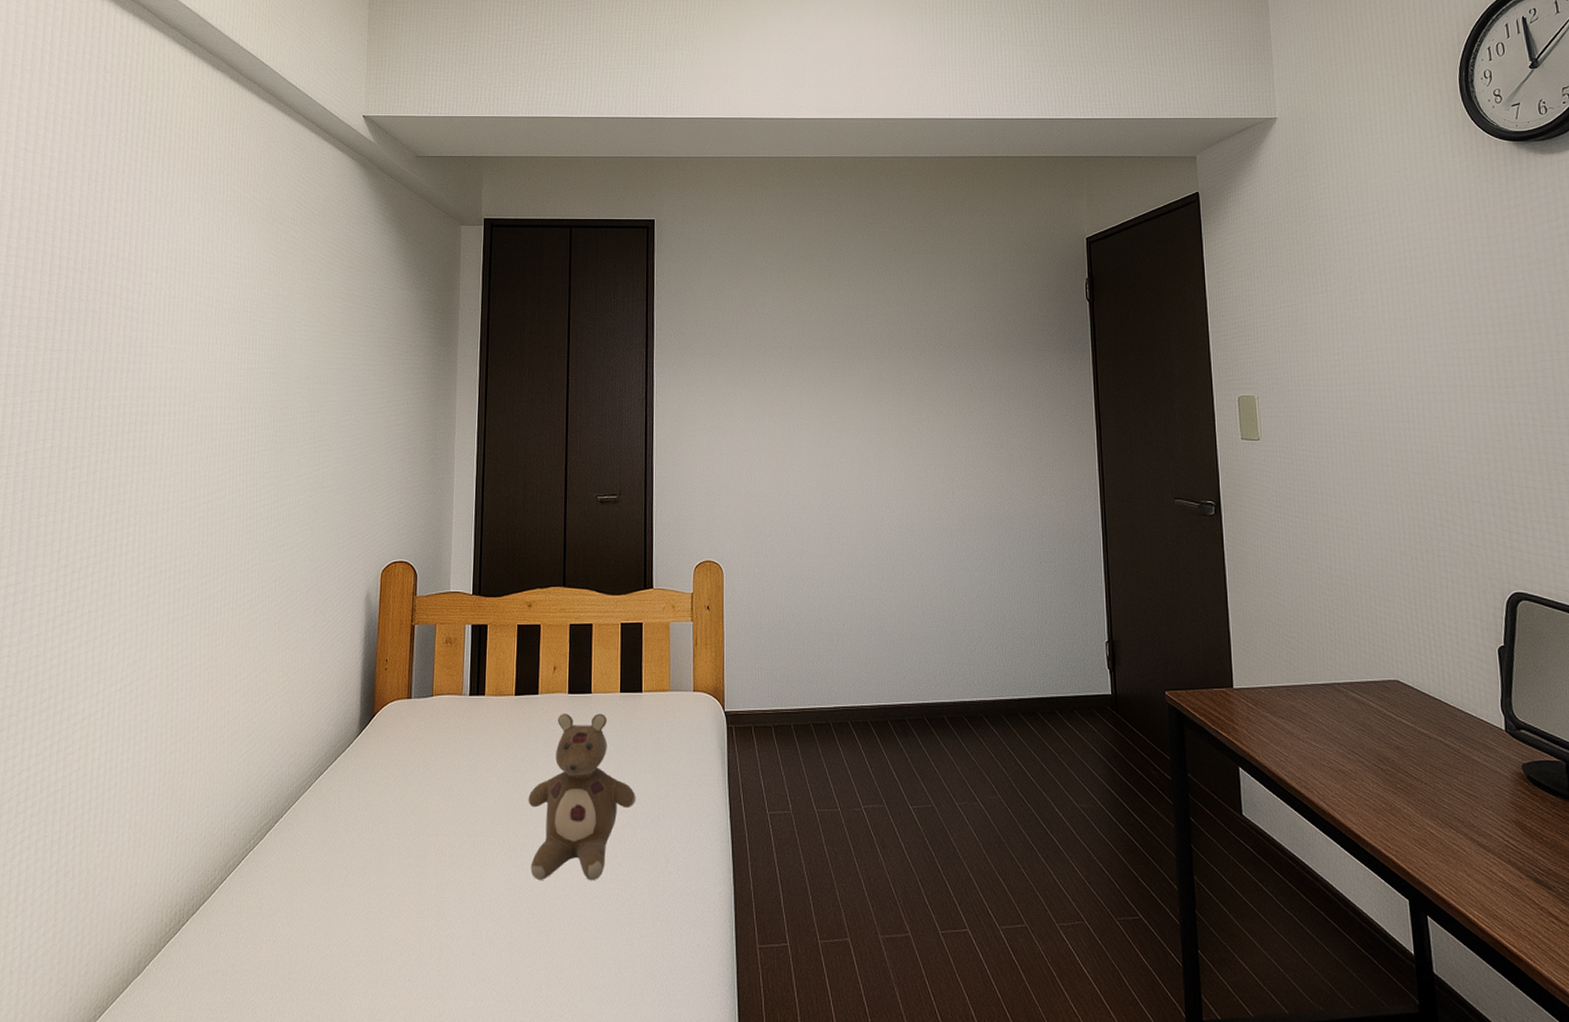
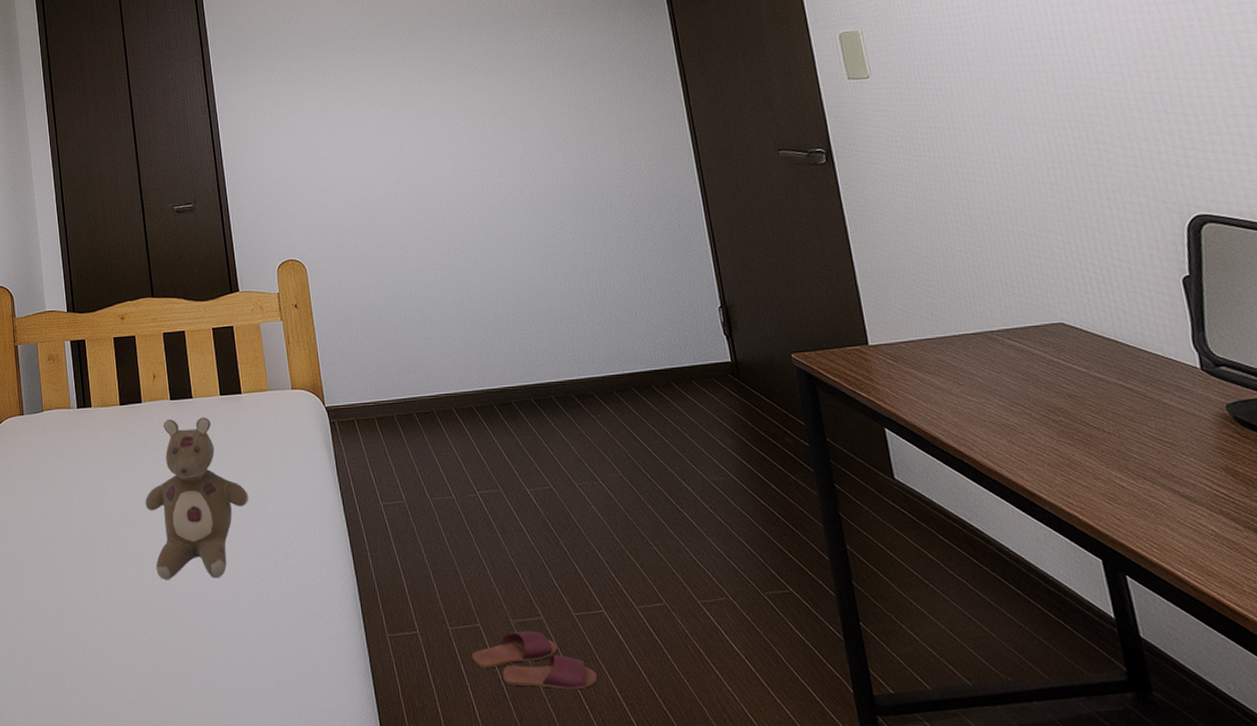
slippers: none [837,947,955,1008] -> present [471,631,598,690]

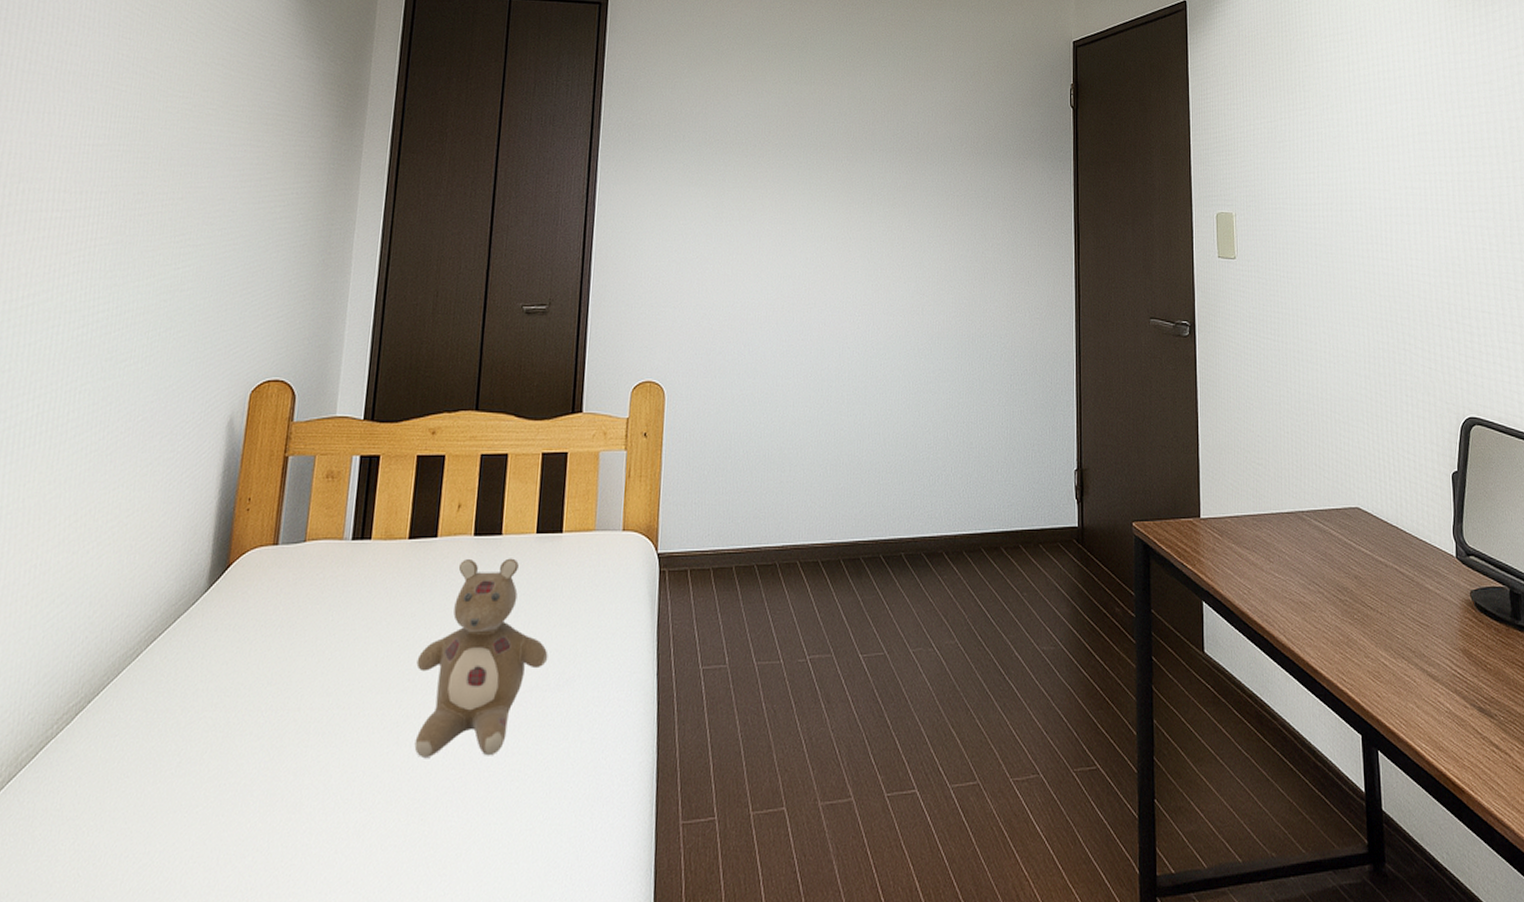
slippers: present [471,631,598,690] -> none [770,814,898,881]

